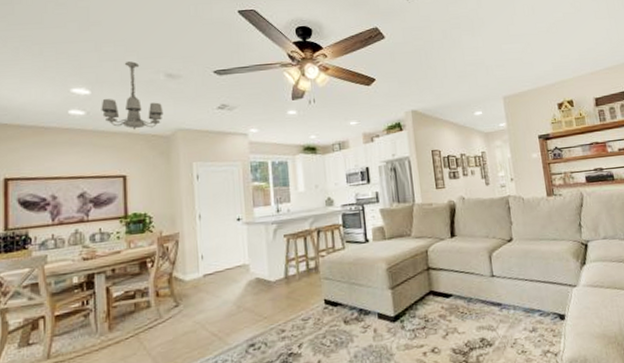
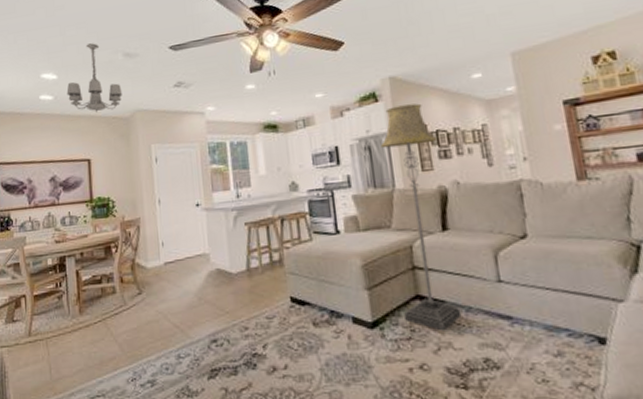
floor lamp: none [403,133,465,320] -> present [380,103,462,331]

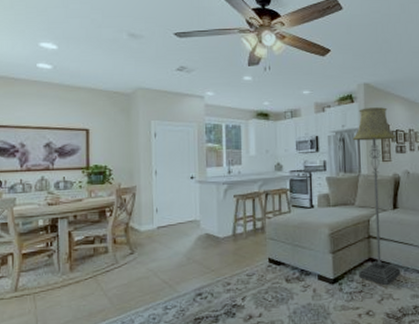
chandelier: present [66,43,123,112] -> none [67,19,125,86]

